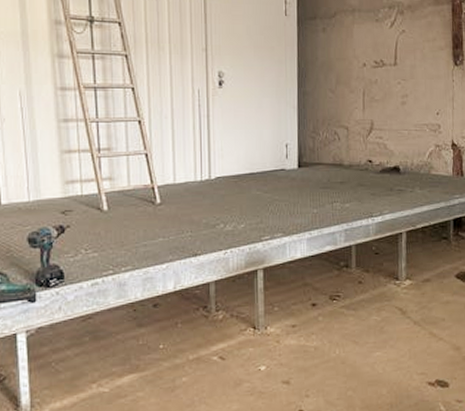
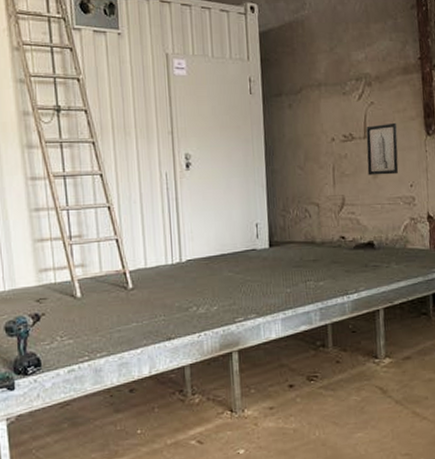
wall art: none [396,51,427,102] -> present [366,122,399,176]

